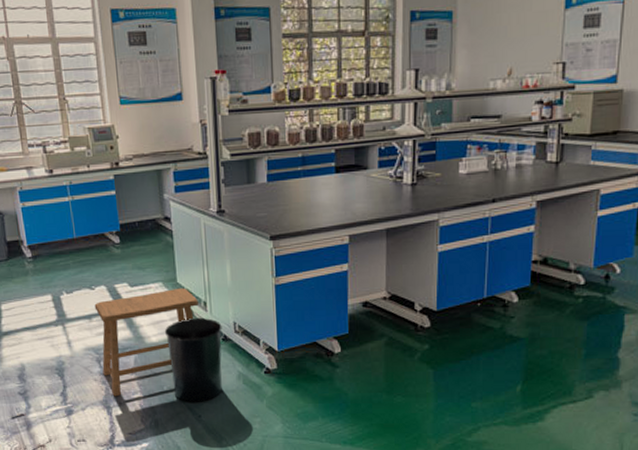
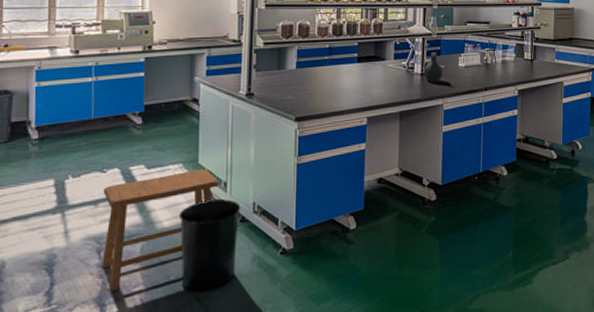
flask: none [414,158,439,194] -> present [423,53,443,82]

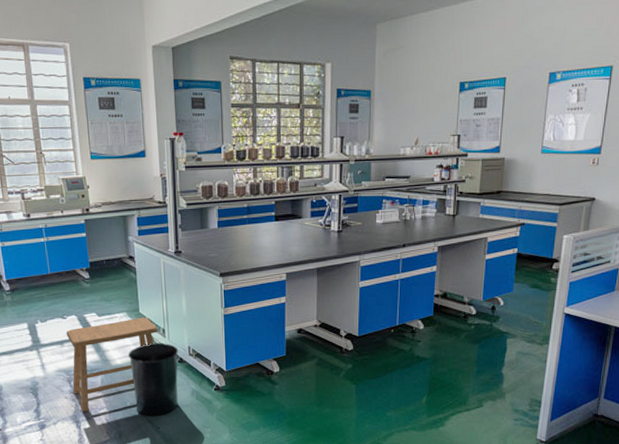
flask: present [423,53,443,82] -> none [340,210,360,239]

